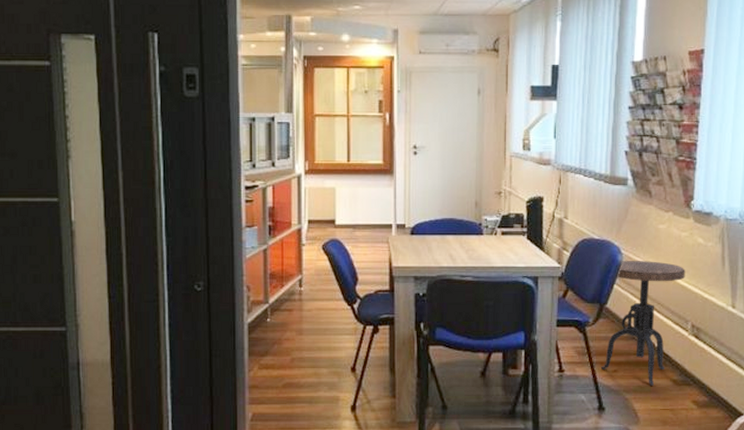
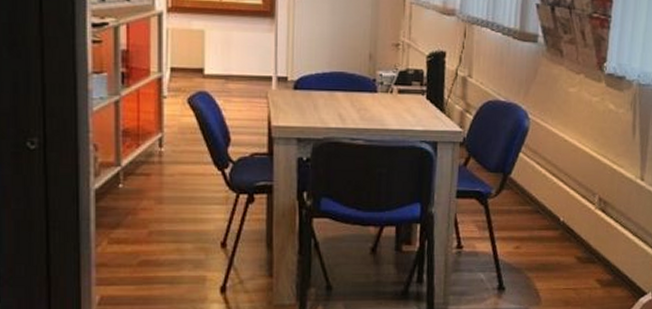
side table: present [600,261,685,386] -> none [502,126,595,263]

